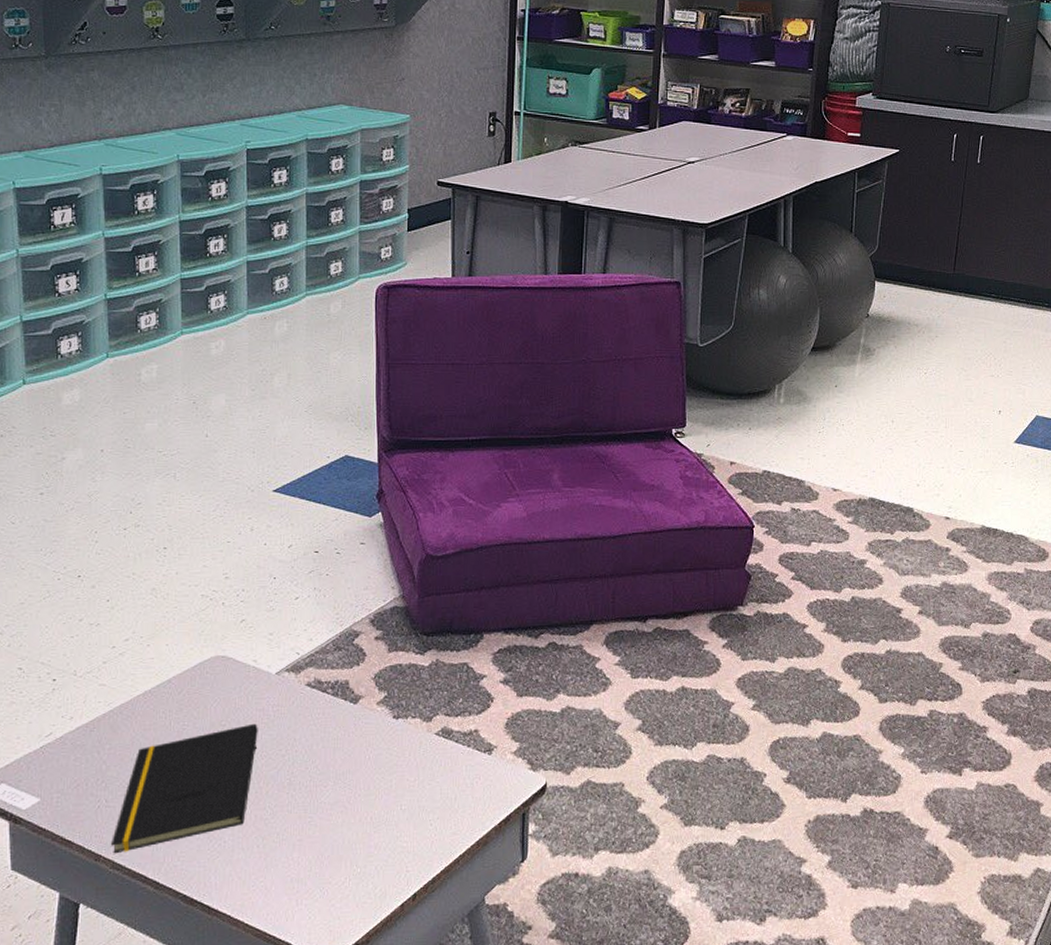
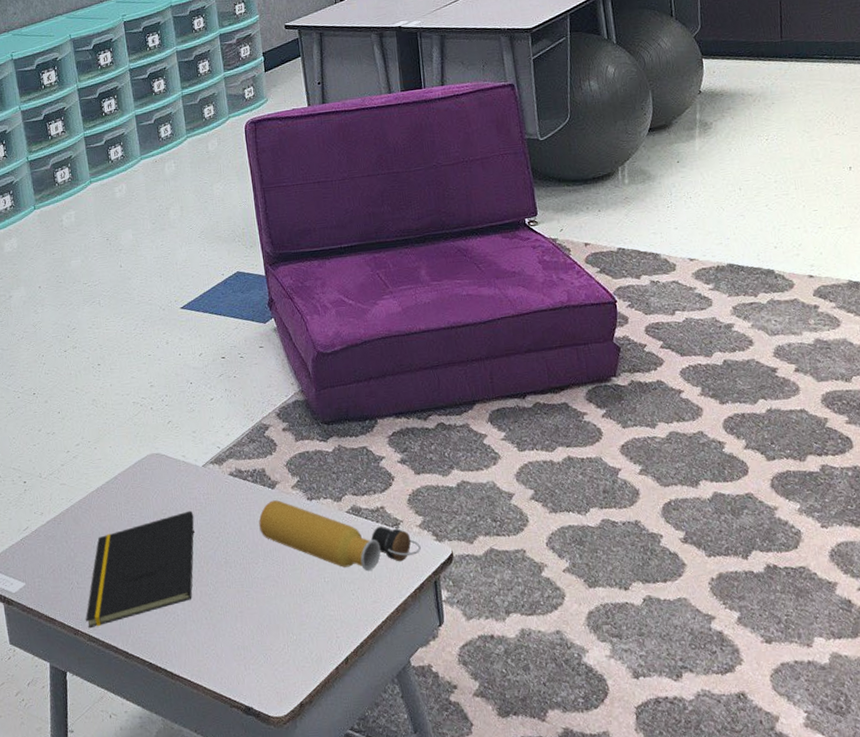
water bottle: none [334,717,513,800] -> present [259,500,421,572]

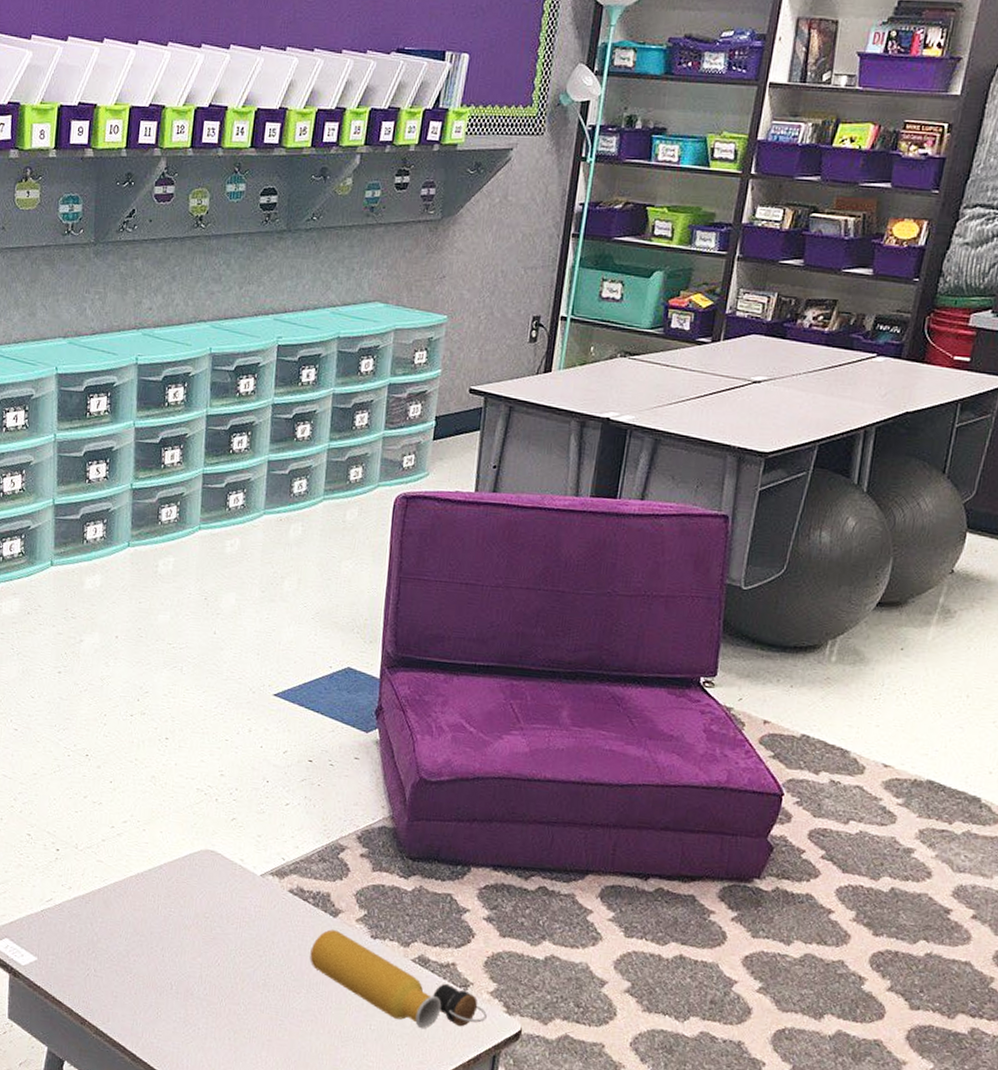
notepad: present [86,510,195,629] -> none [96,920,240,1022]

